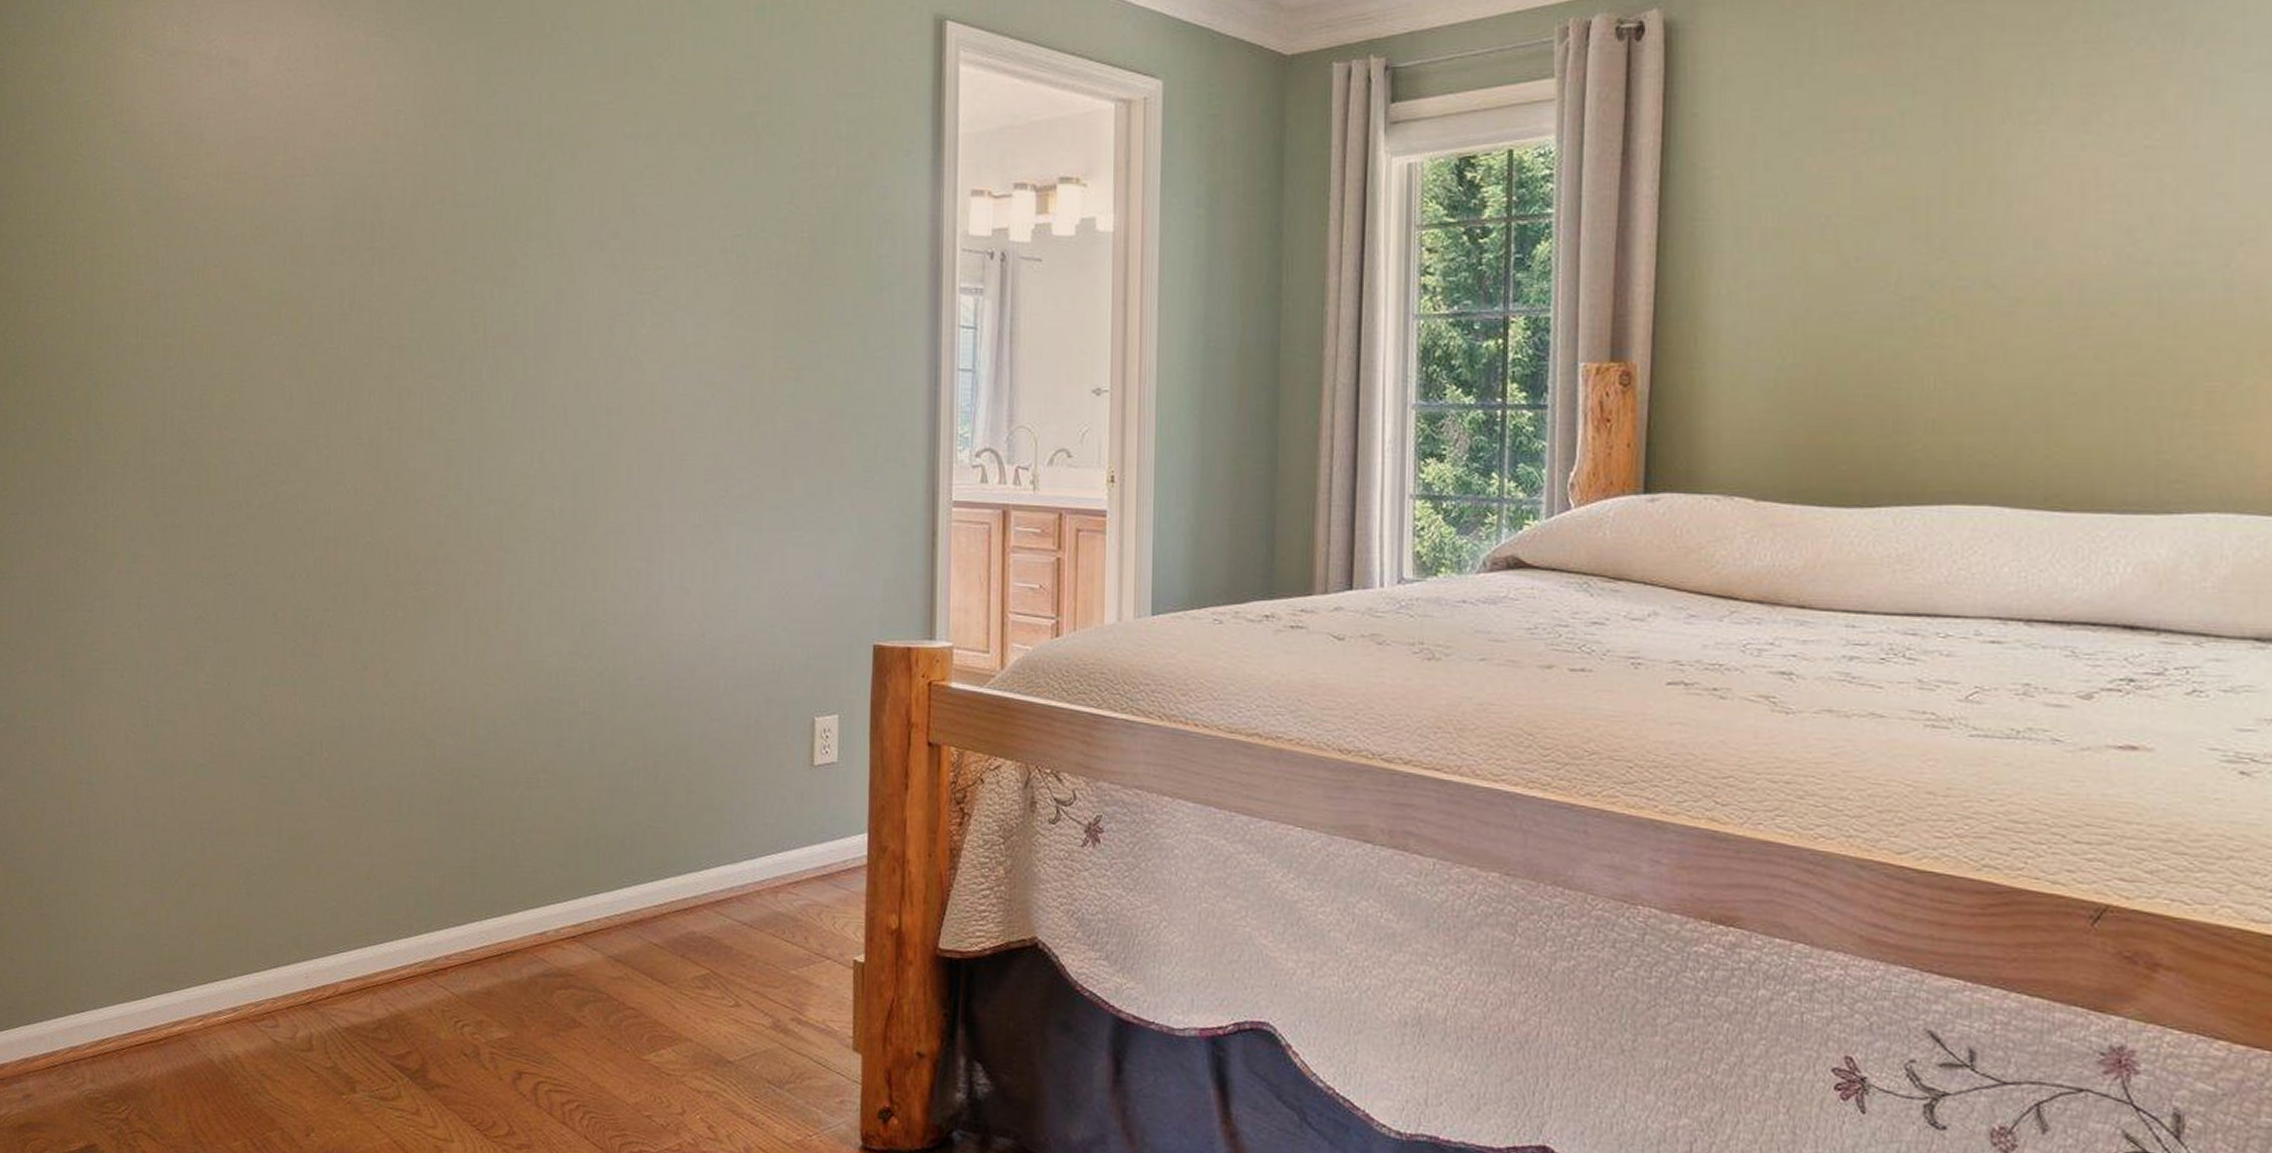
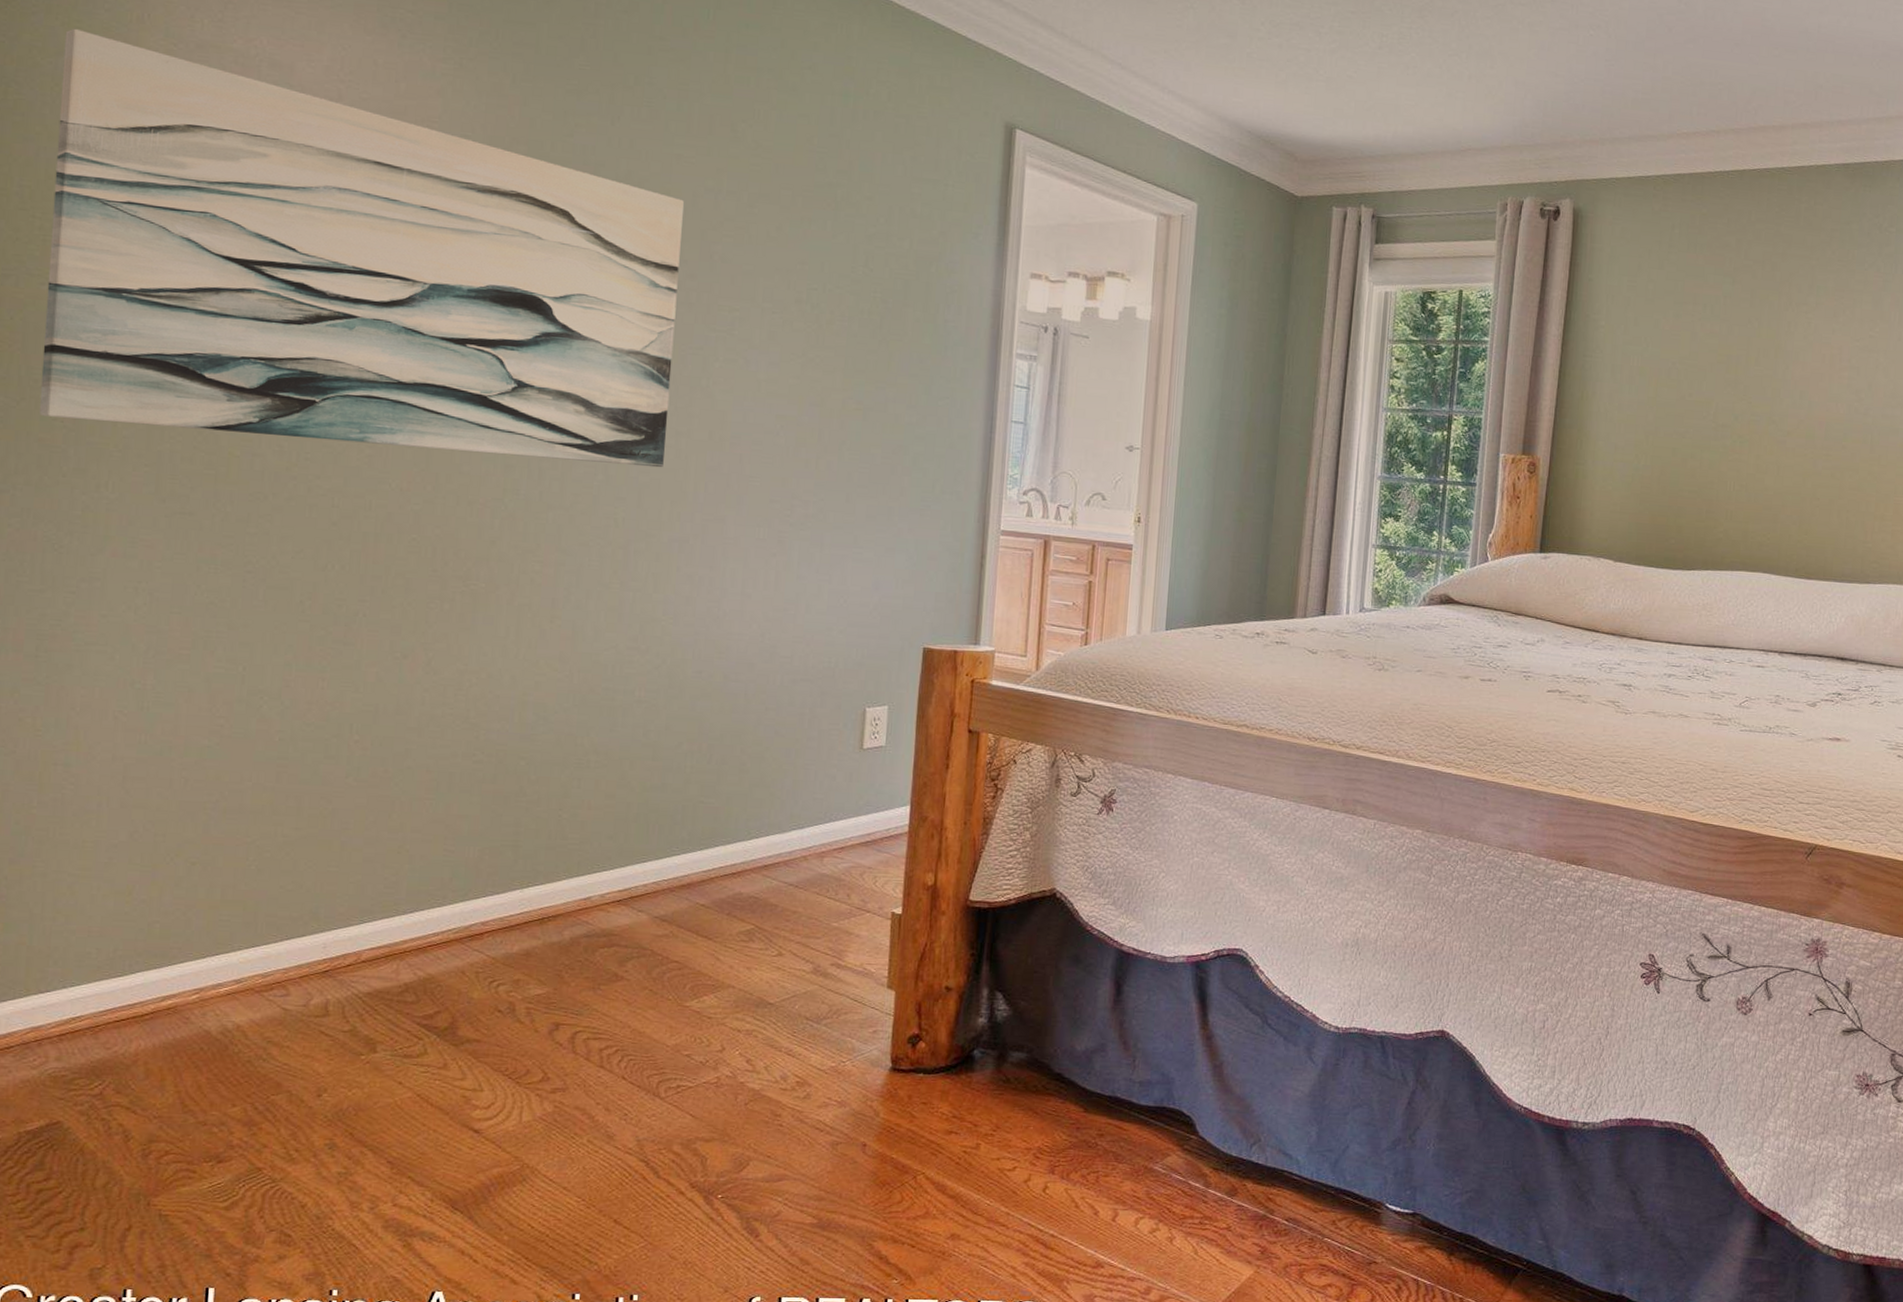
wall art: none [57,53,604,451] -> present [39,28,684,468]

